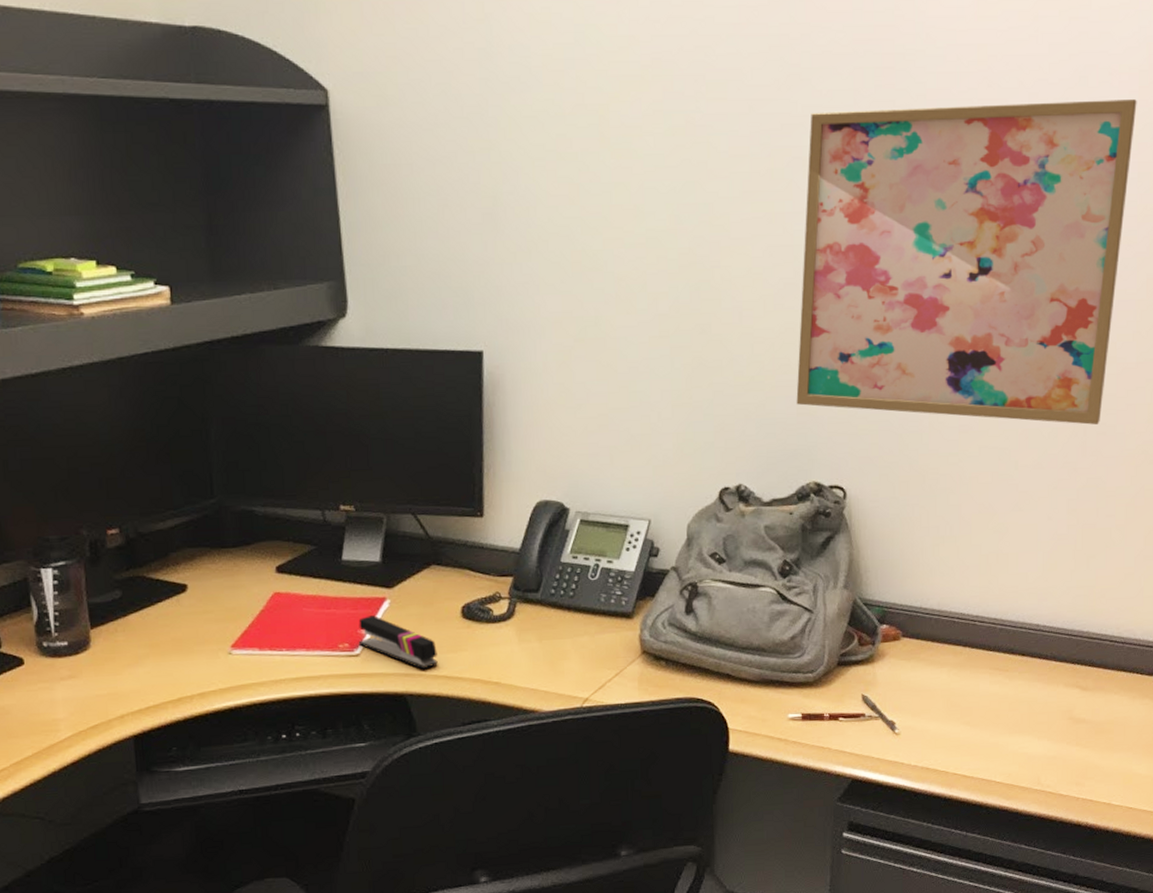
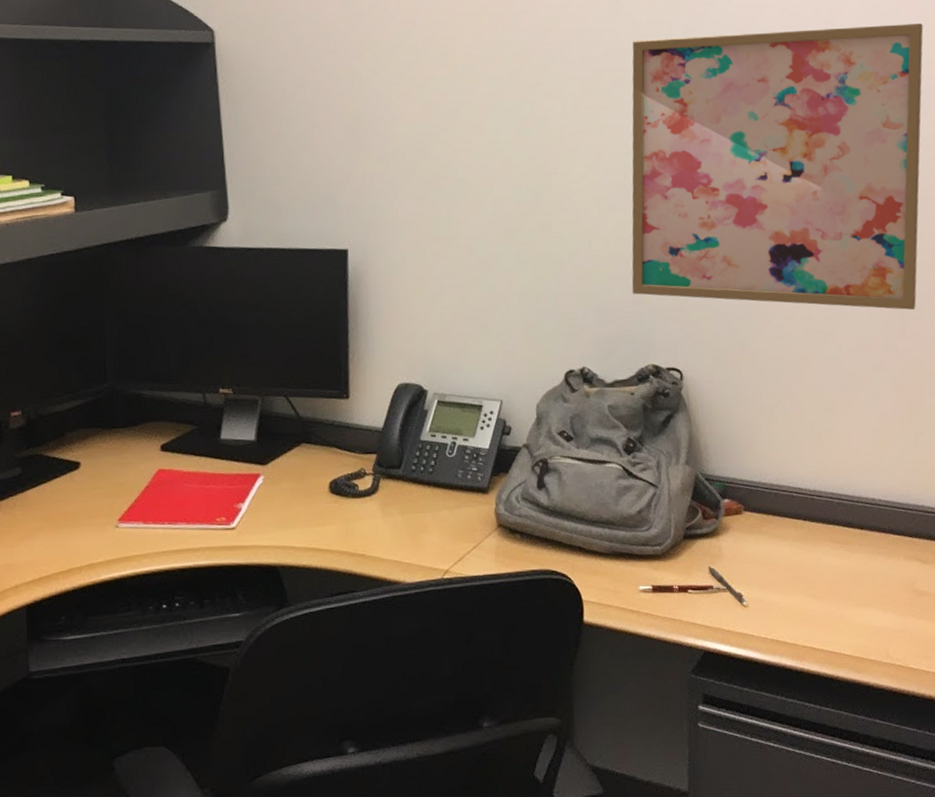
stapler: present [358,615,438,670] -> none [234,491,308,543]

